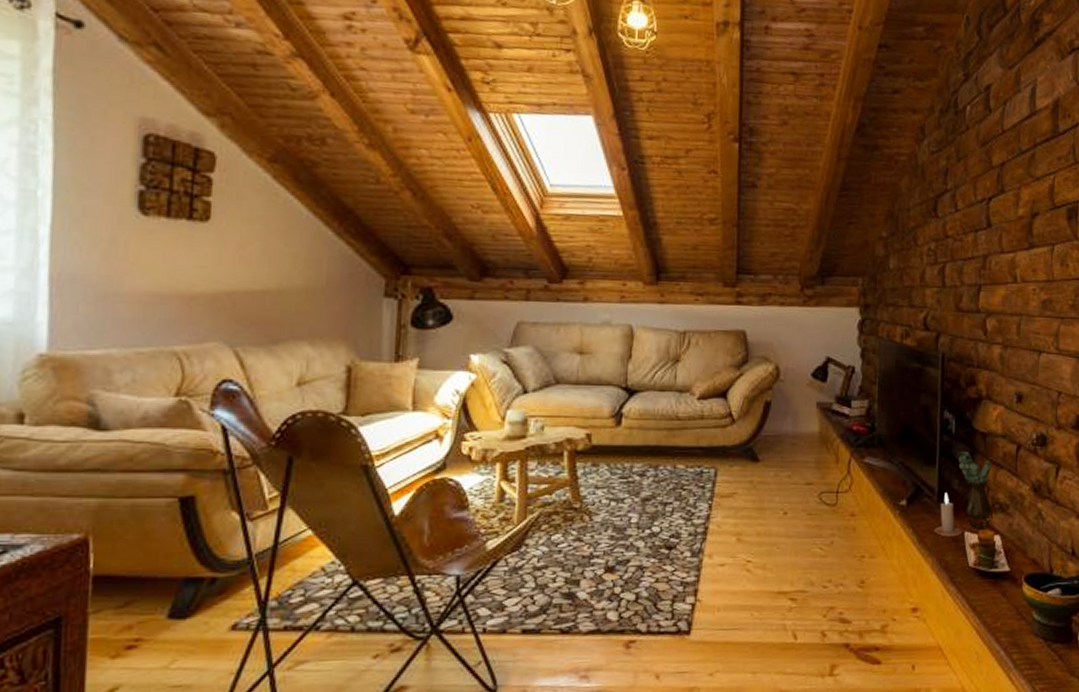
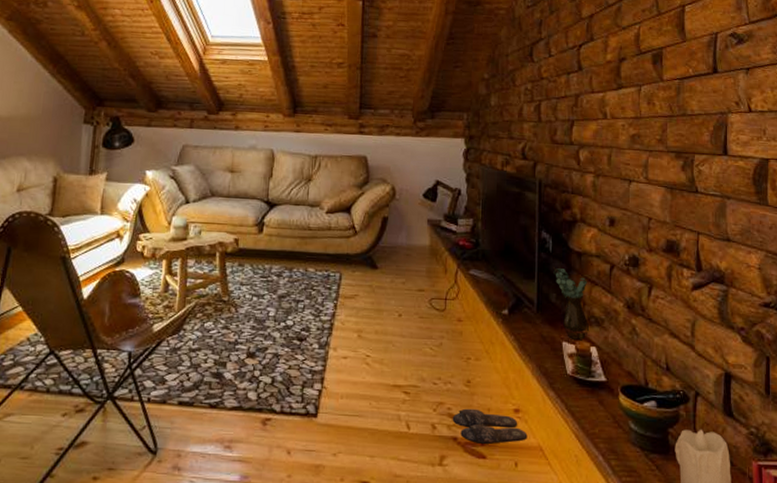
slippers: none [844,611,926,648] -> present [452,408,528,444]
candle: present [934,492,963,537] -> none [534,305,561,346]

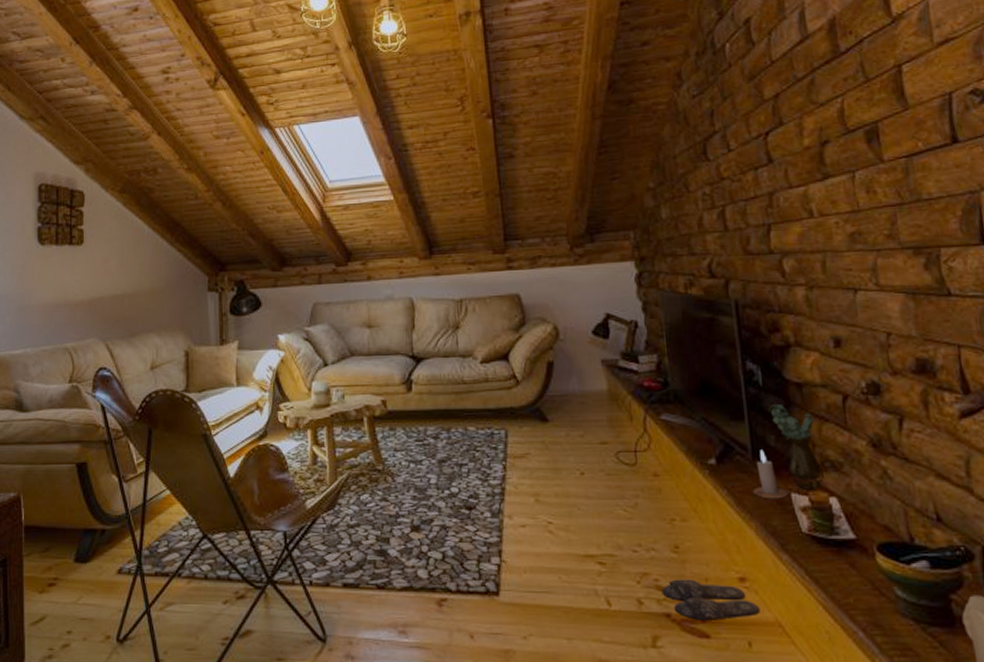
candle: none [534,305,561,346] -> present [753,450,789,499]

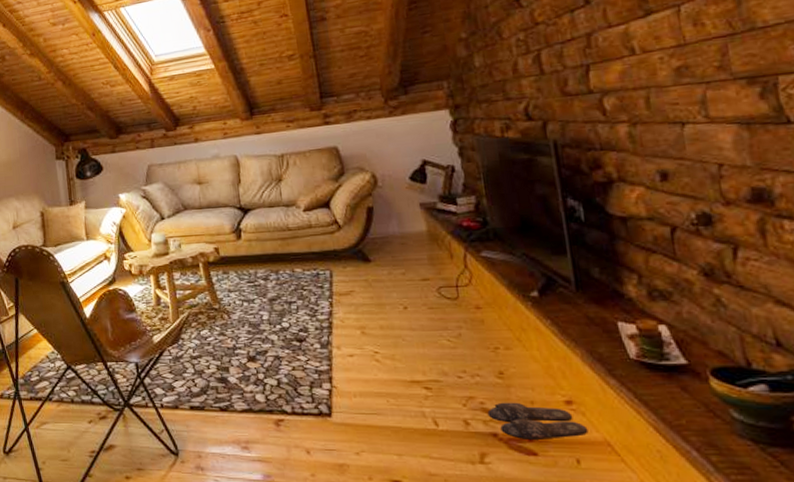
candle: present [753,450,789,499] -> none [577,282,615,328]
vase: present [766,402,824,489] -> none [589,236,652,318]

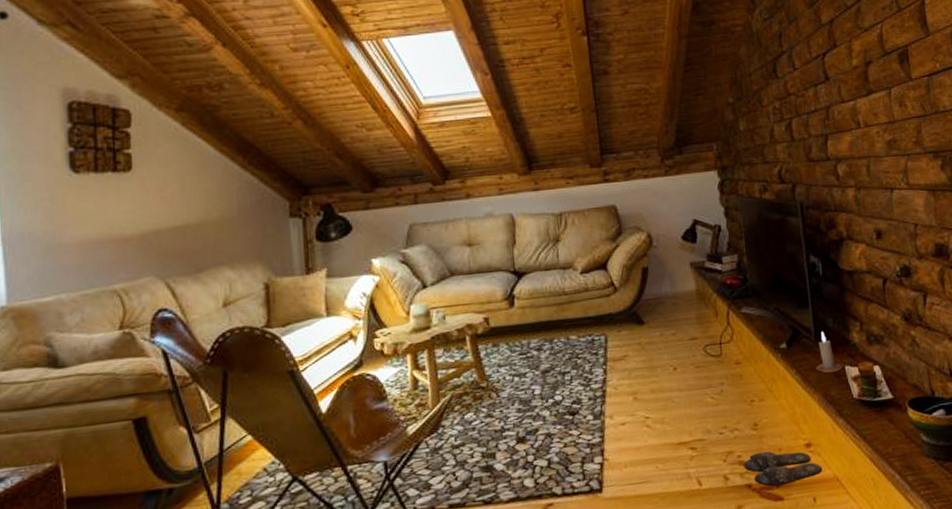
candle: none [577,282,615,328] -> present [816,331,843,374]

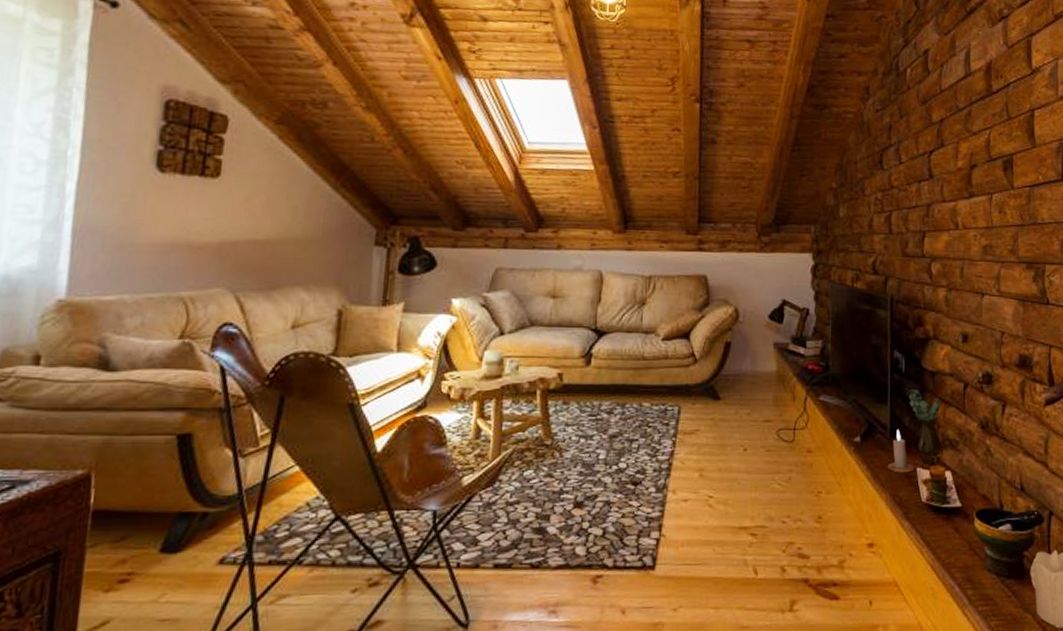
slippers: present [744,451,823,487] -> none [803,546,882,584]
vase: none [825,289,870,362] -> present [905,387,943,464]

